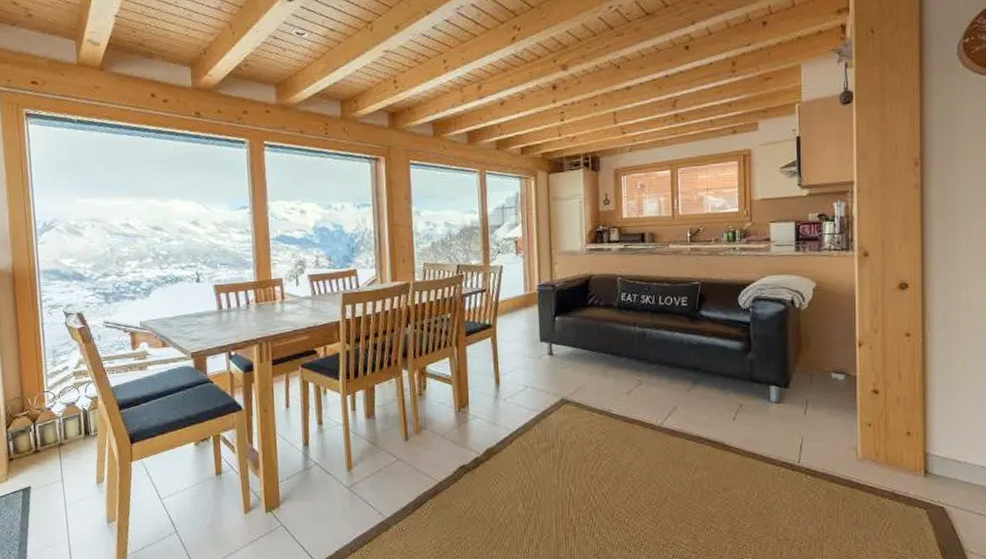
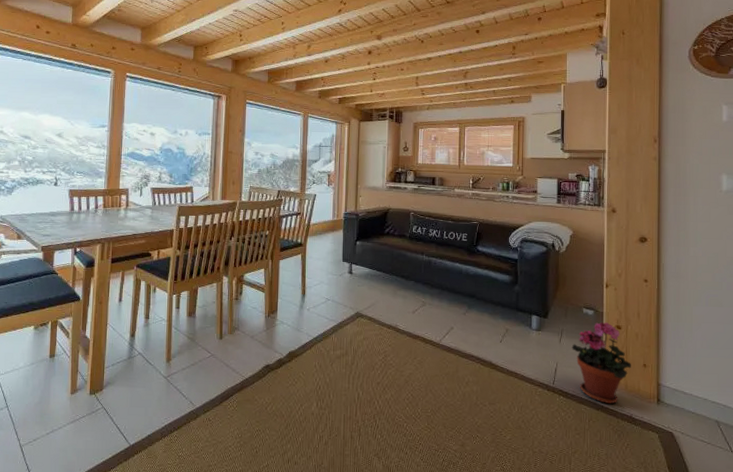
potted plant: none [819,386,892,481] -> present [571,322,631,404]

